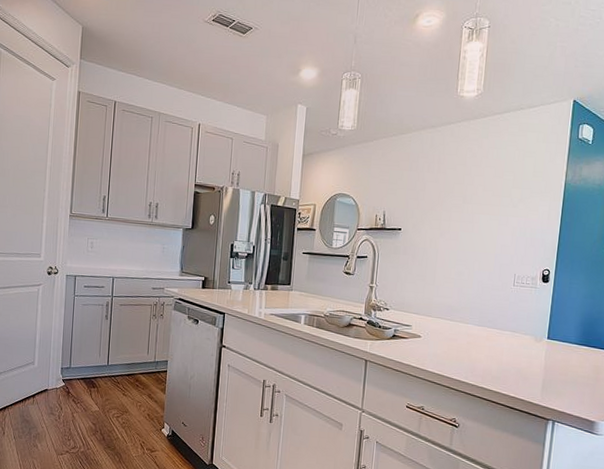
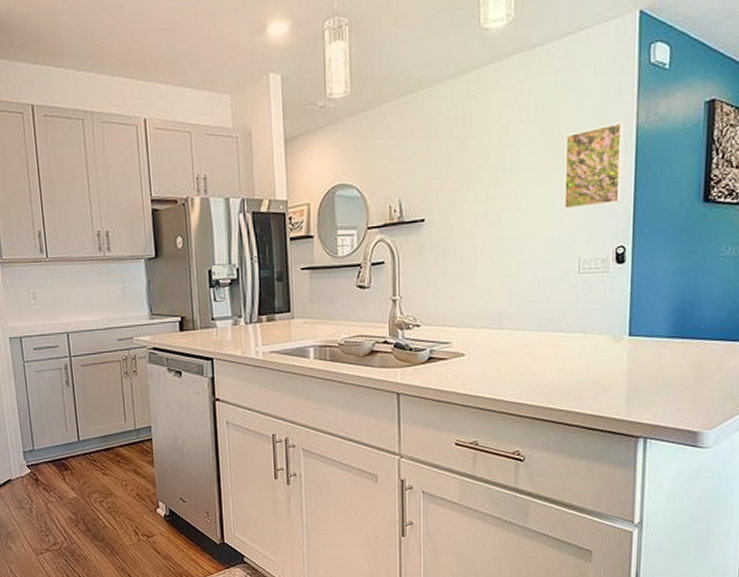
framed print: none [507,177,557,237] -> present [564,122,625,209]

